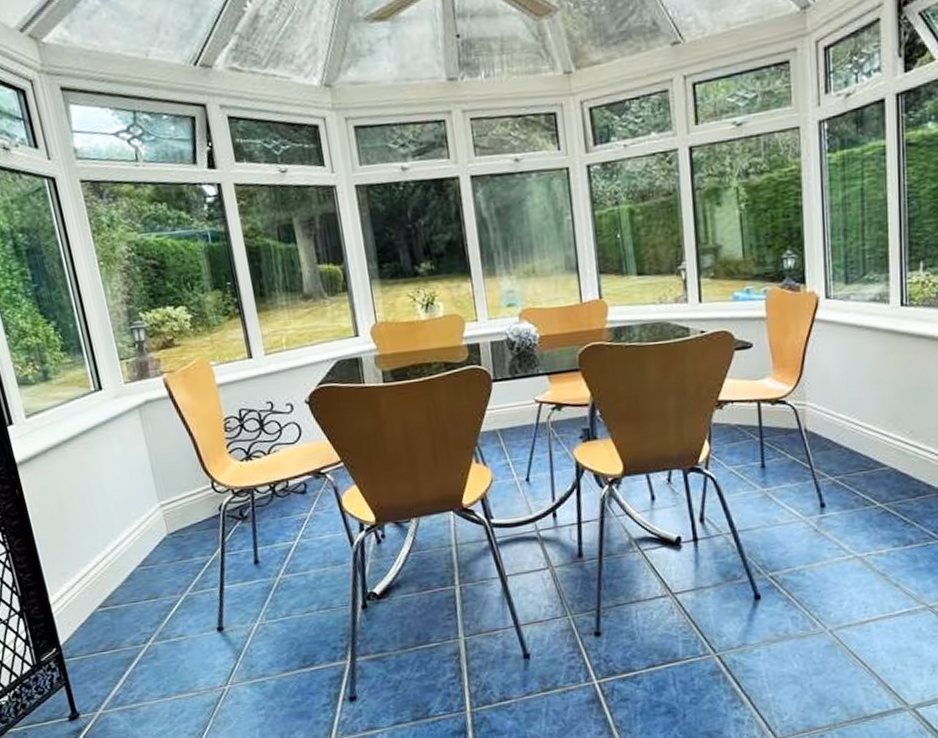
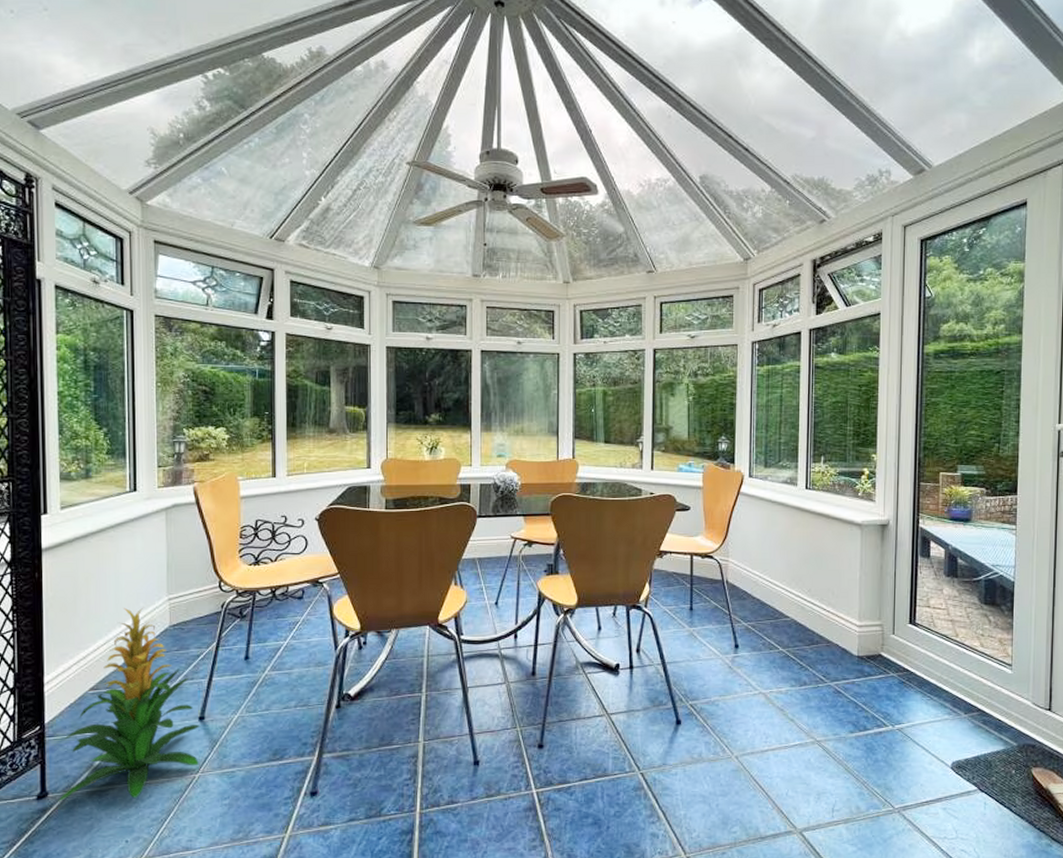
indoor plant: none [83,516,226,722] -> present [58,607,201,802]

